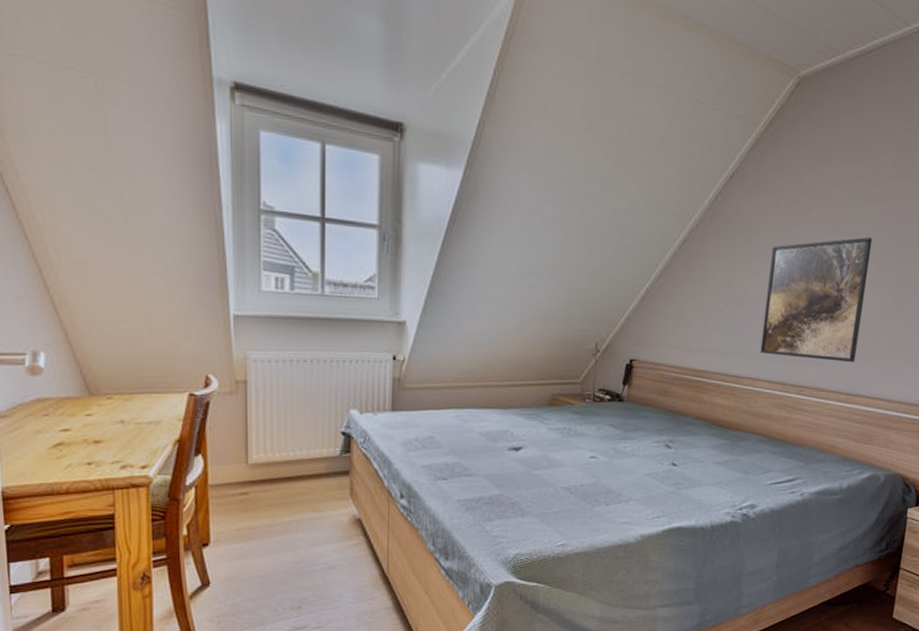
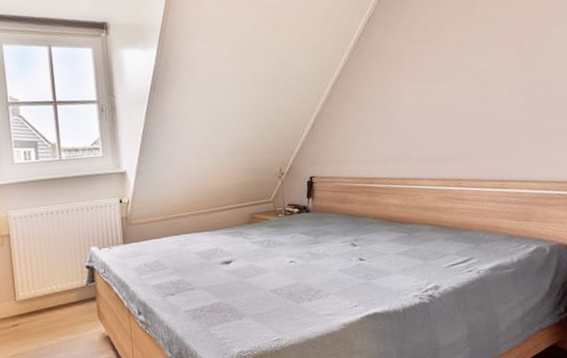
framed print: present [760,237,873,362] -> none [413,50,502,157]

